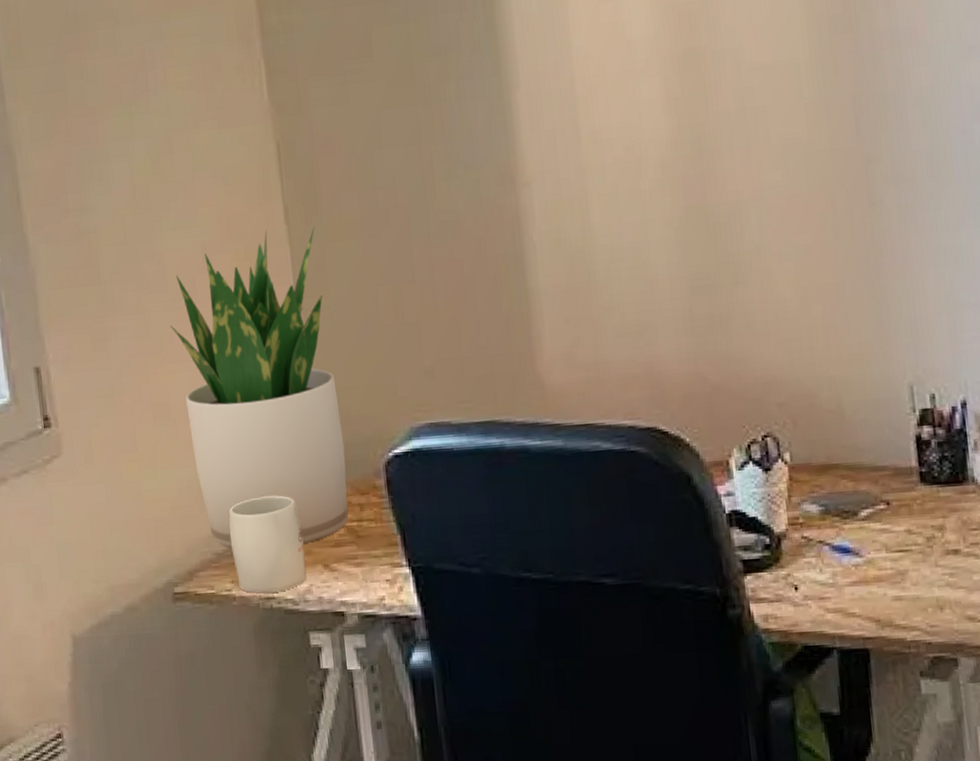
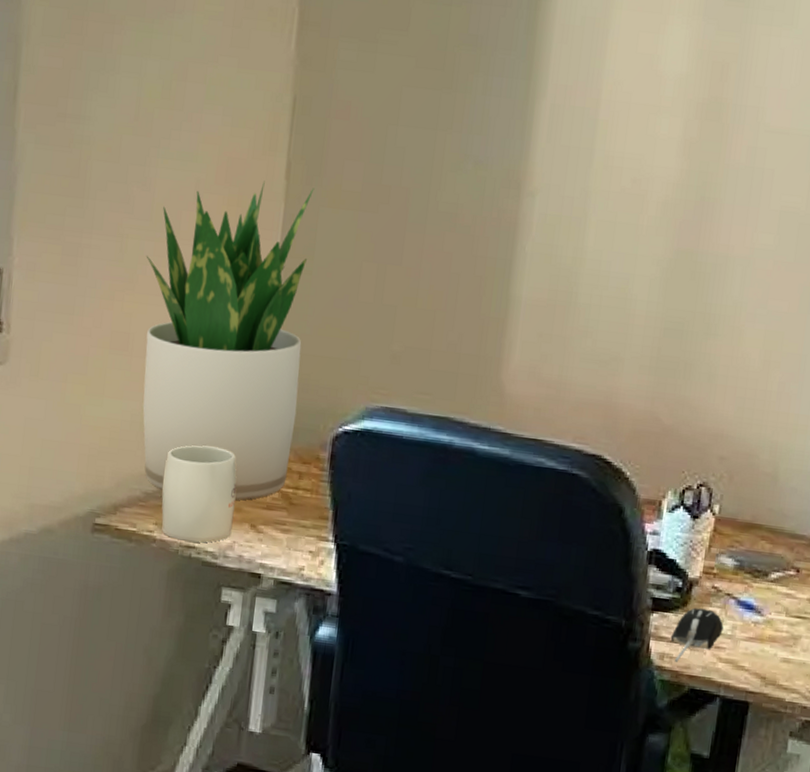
computer mouse: none [770,561,825,621] -> present [670,608,724,662]

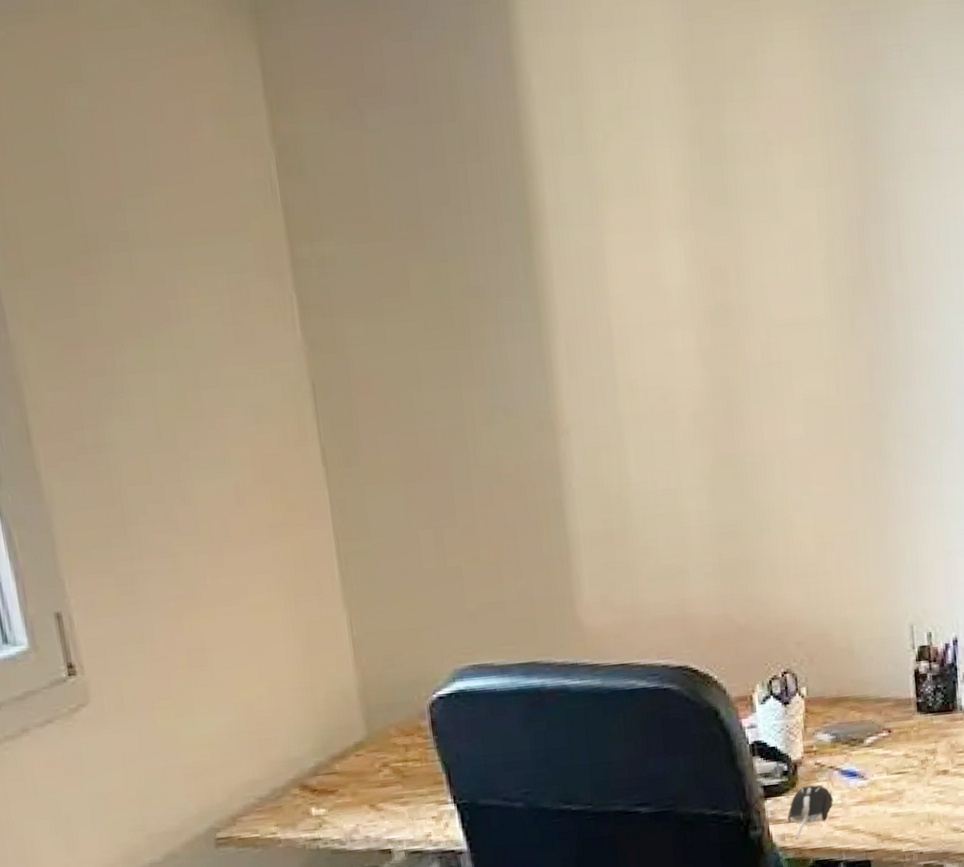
planter: present [142,181,315,501] -> none [202,468,394,792]
mug: present [161,445,237,543] -> none [271,738,353,836]

